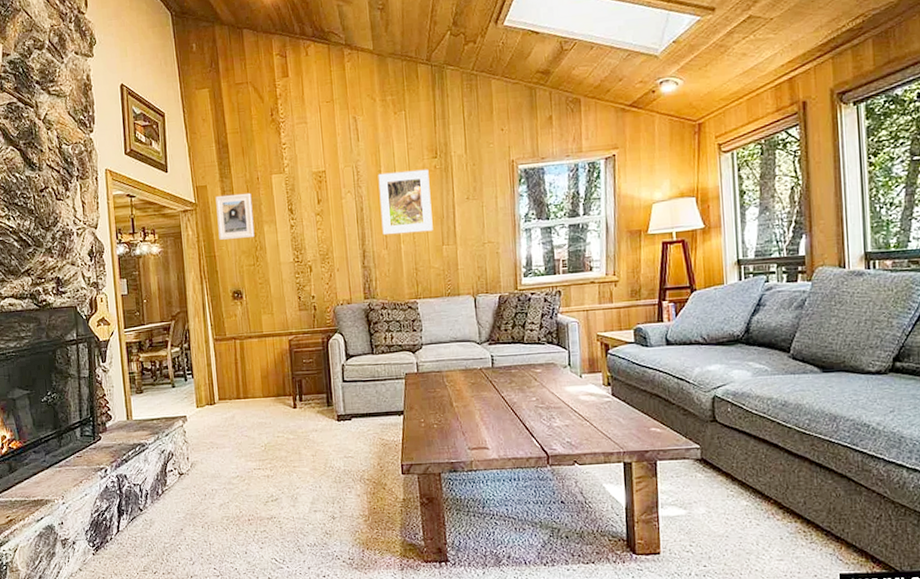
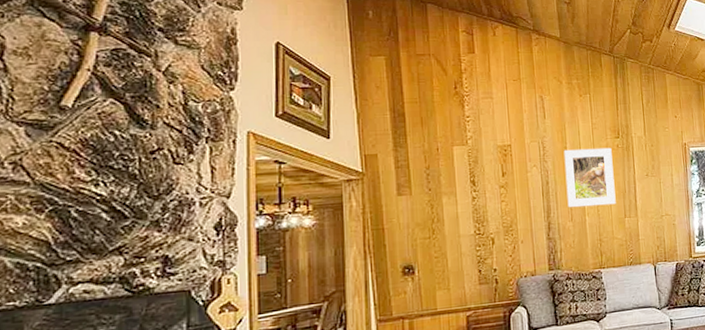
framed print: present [215,192,255,240] -> none [387,163,432,212]

